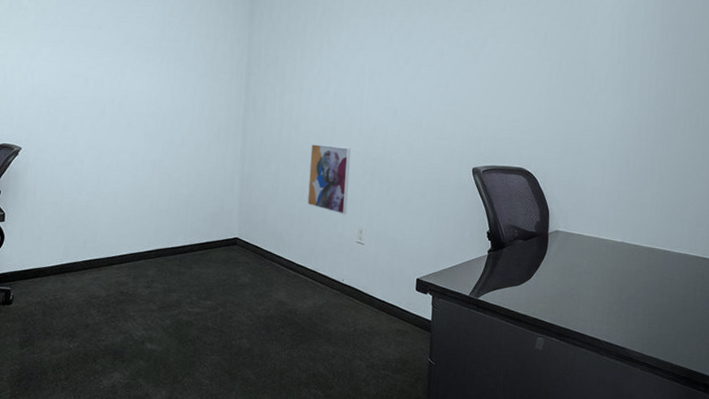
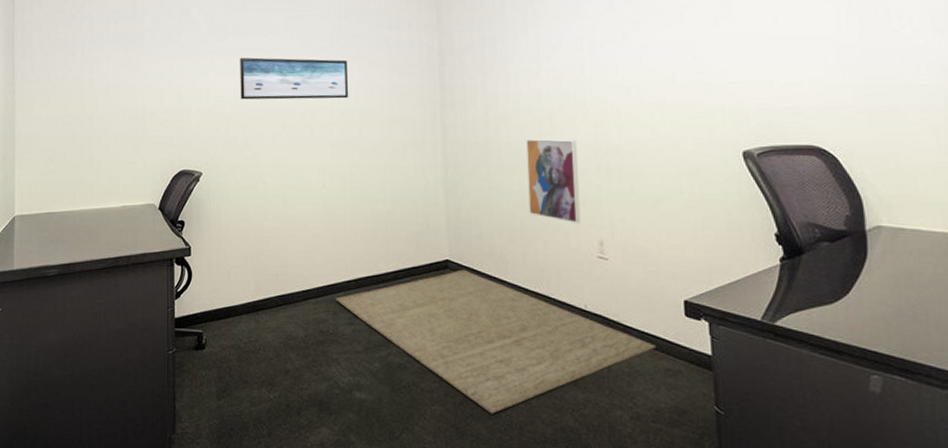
wall art: none [64,47,166,95] -> present [240,57,349,100]
rug: none [137,246,393,363] -> present [335,269,657,414]

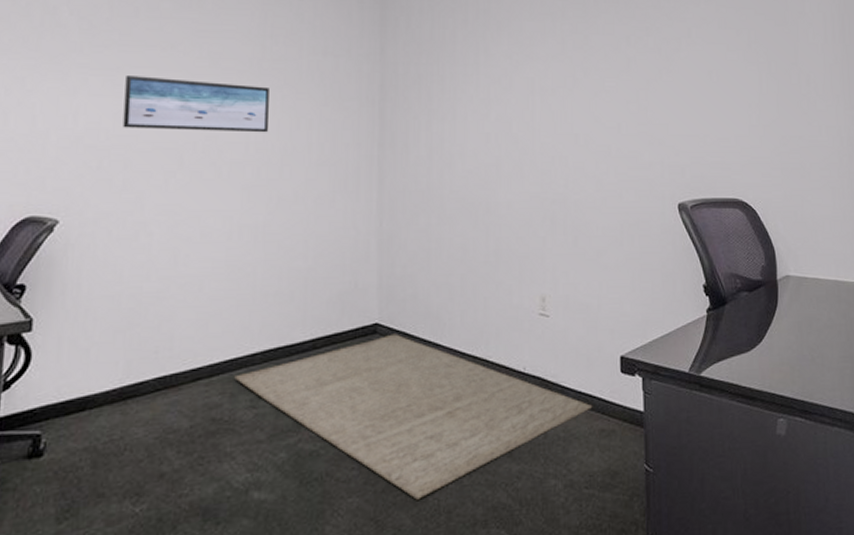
wall art: present [525,138,581,224] -> none [469,186,524,279]

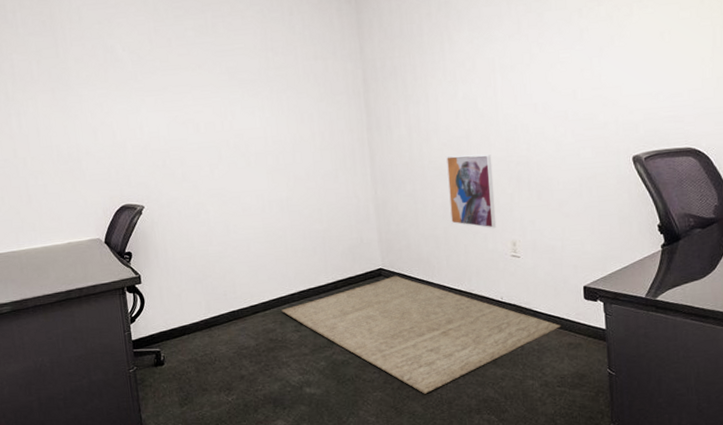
wall art: present [122,76,269,133] -> none [170,91,281,135]
wall art: none [469,186,524,279] -> present [445,154,497,229]

